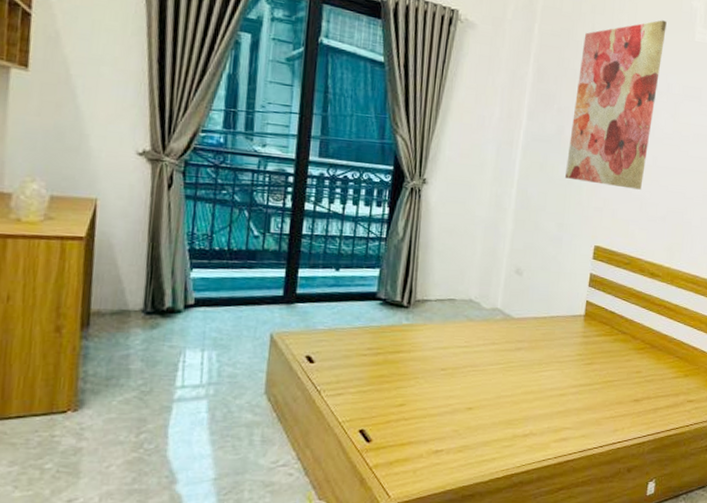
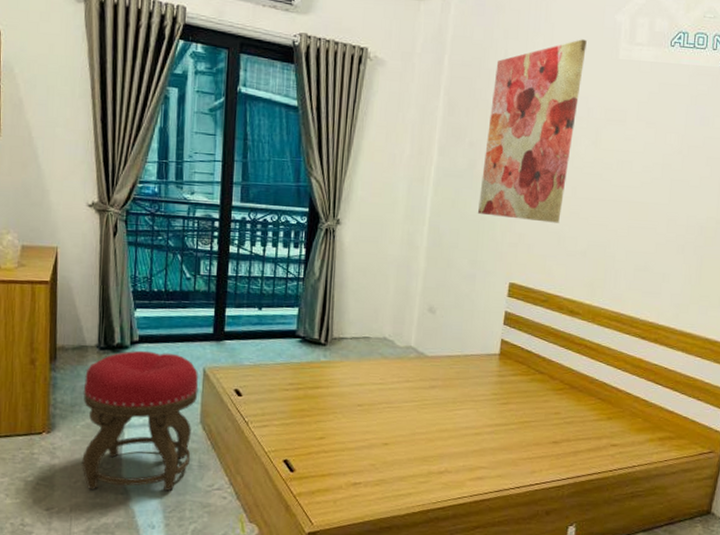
stool: none [117,315,264,475] -> present [82,350,199,491]

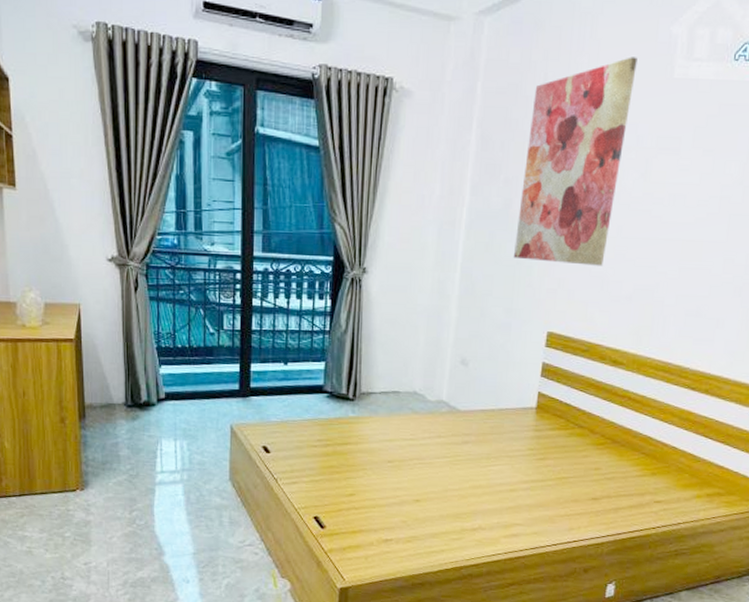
stool: present [82,350,199,491] -> none [113,407,227,547]

